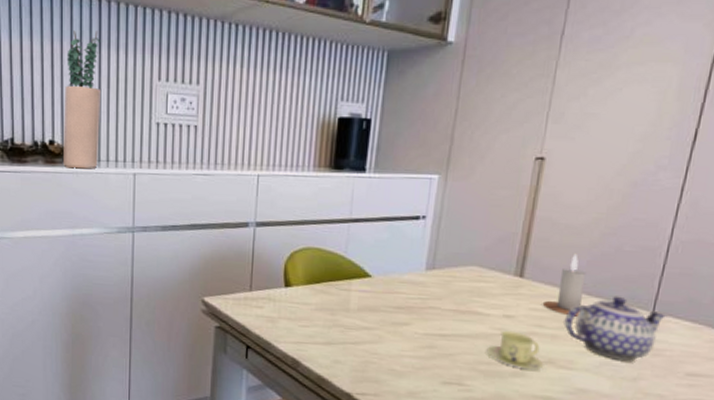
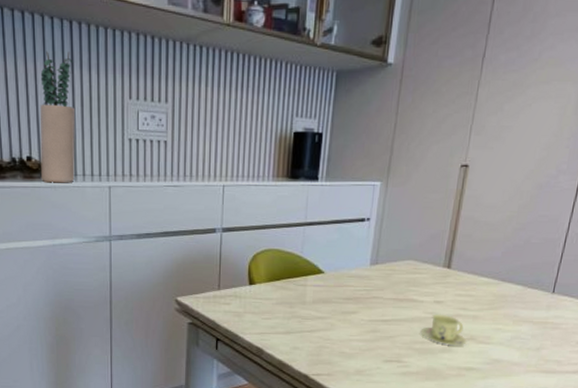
candle: present [542,253,587,317] -> none [465,246,501,300]
teapot: present [564,296,668,361] -> none [483,281,564,334]

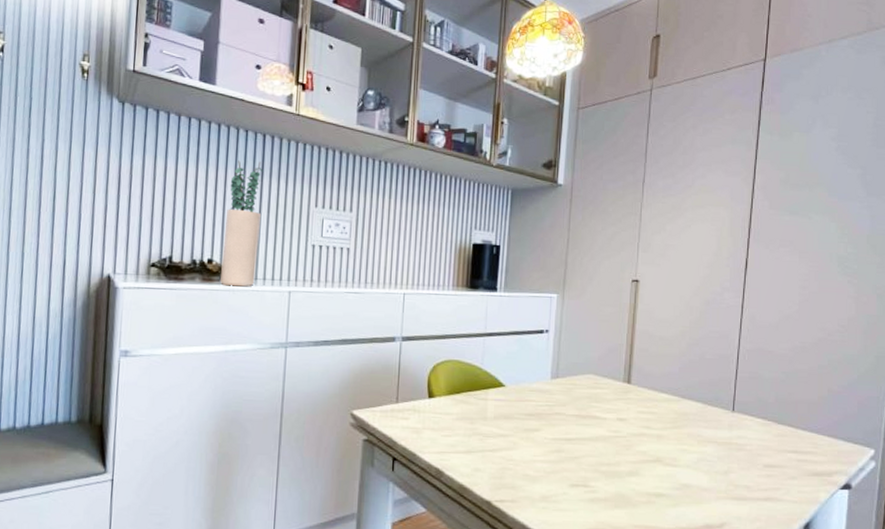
cup and saucer: present [420,314,467,346] -> none [605,432,654,469]

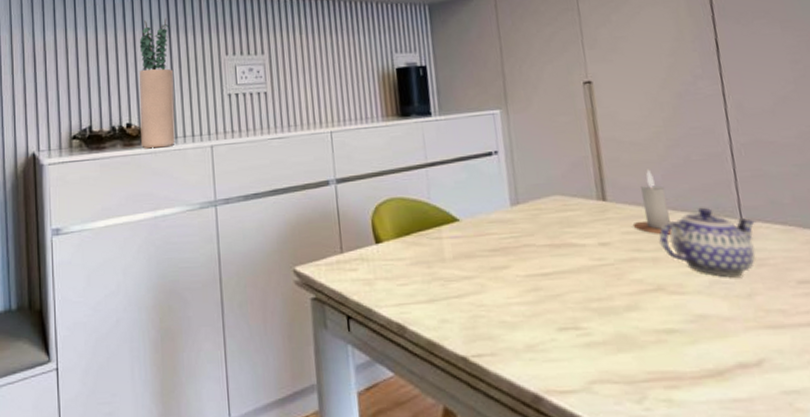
candle: none [647,361,679,417] -> present [632,169,672,235]
teapot: none [666,398,744,456] -> present [659,207,757,277]

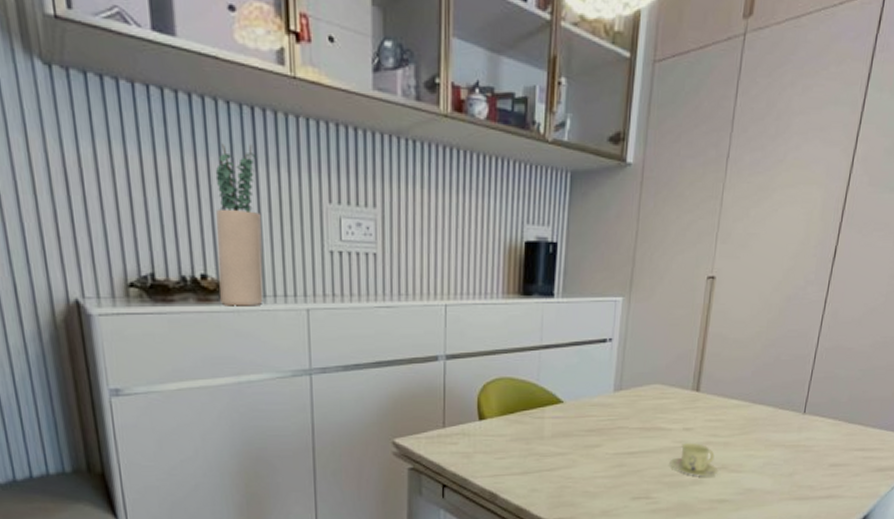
cup and saucer: none [592,259,655,301] -> present [669,442,719,477]
candle: present [632,169,672,235] -> none [716,365,752,424]
teapot: present [659,207,757,277] -> none [734,401,815,459]

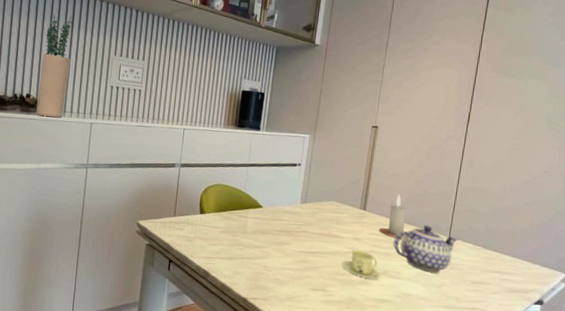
candle: none [716,365,752,424] -> present [378,194,407,240]
teapot: none [734,401,815,459] -> present [393,225,458,273]

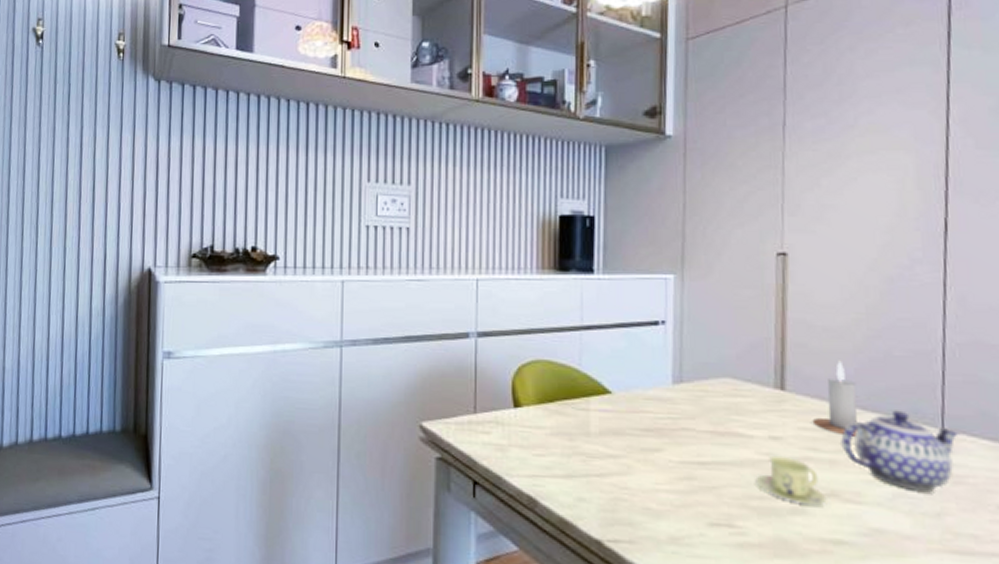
vase: present [35,14,73,118] -> none [265,133,308,277]

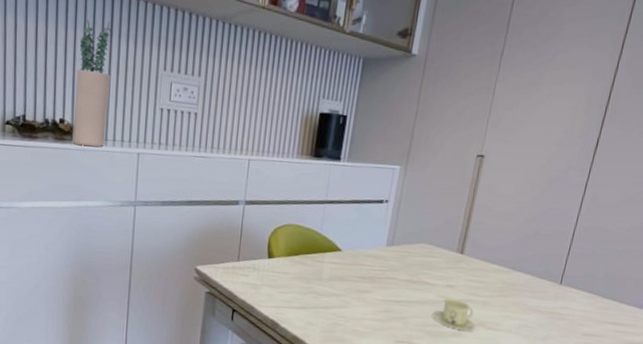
vase: none [265,133,308,277] -> present [71,19,112,148]
candle: present [812,360,858,436] -> none [477,235,512,287]
teapot: present [841,410,960,492] -> none [493,270,571,324]

